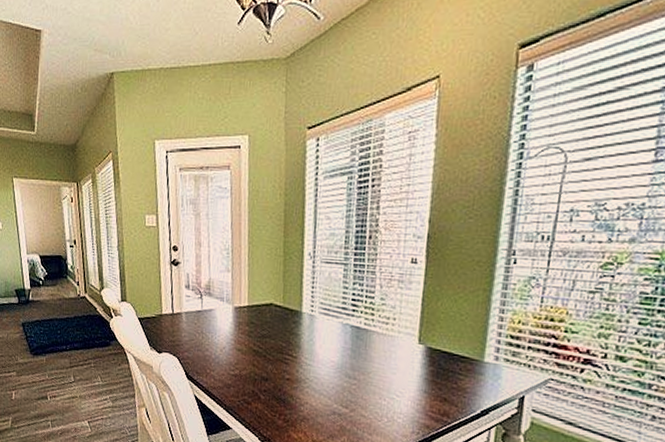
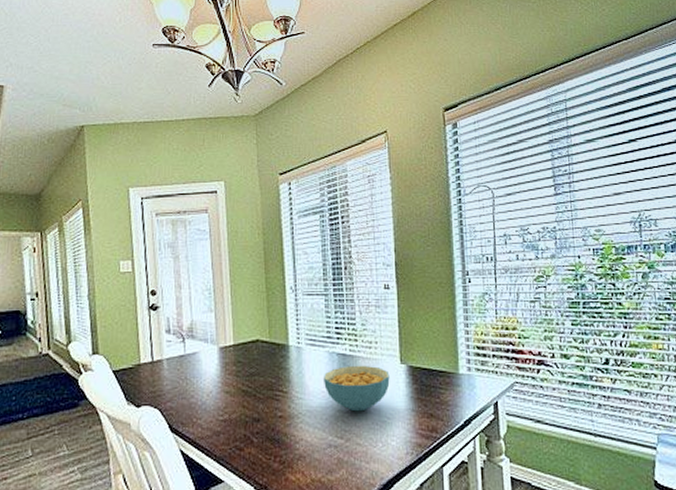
cereal bowl: none [333,339,405,386] -> present [323,365,390,412]

